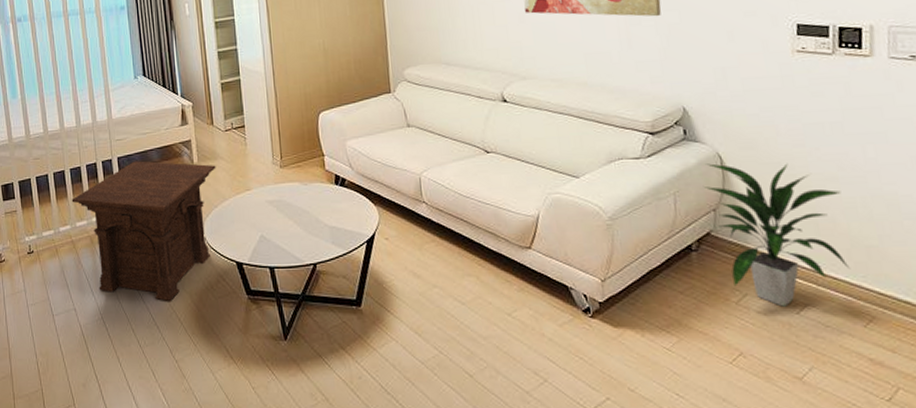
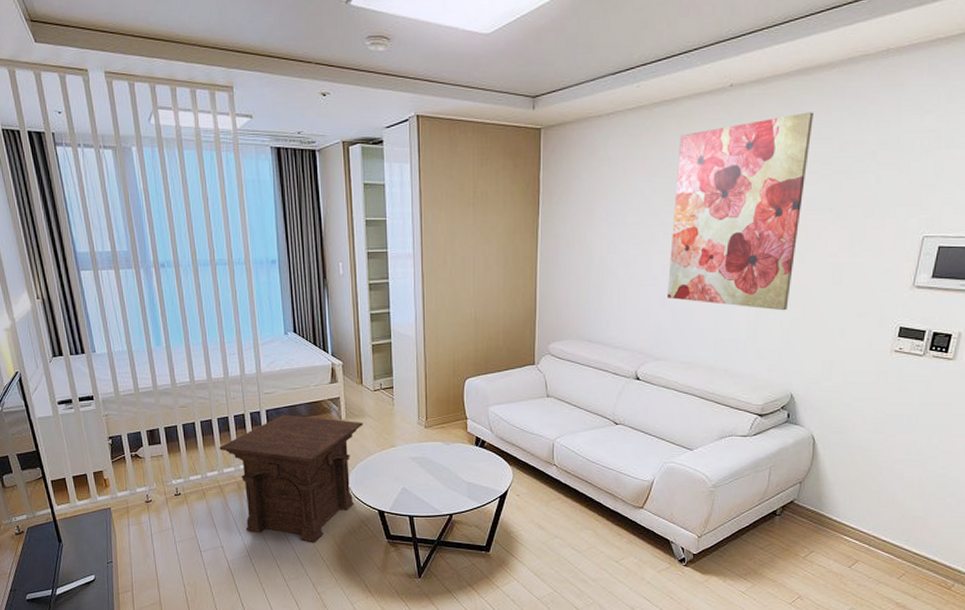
indoor plant: present [704,163,851,307] -> none [796,444,904,562]

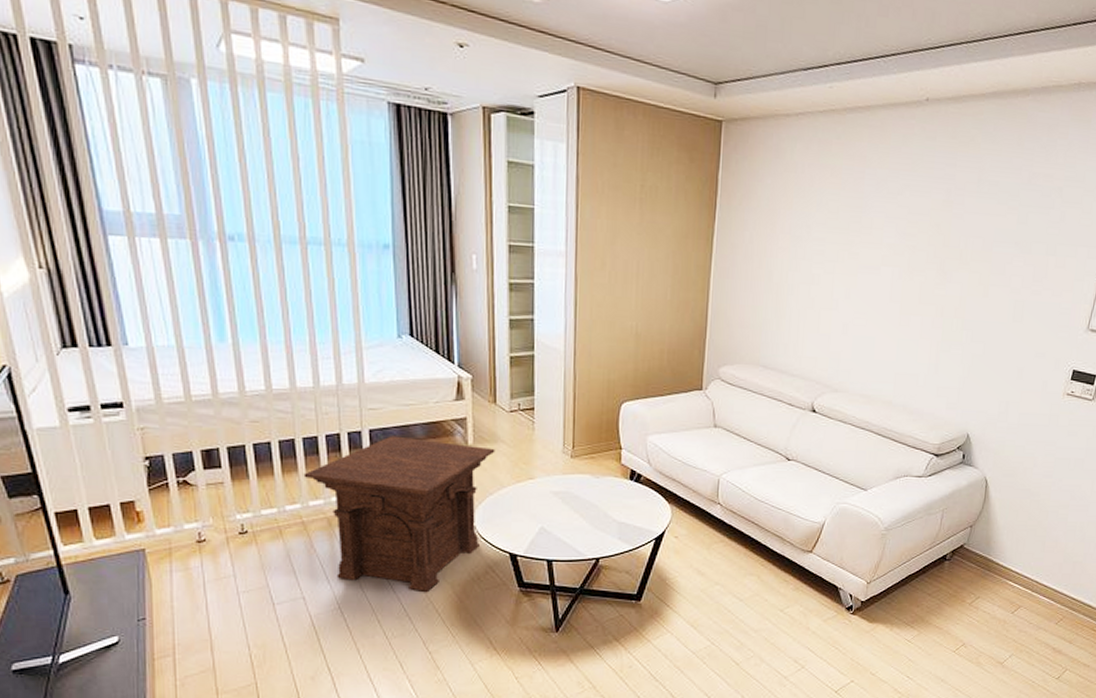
wall art: present [668,112,813,311] -> none [850,138,1006,347]

